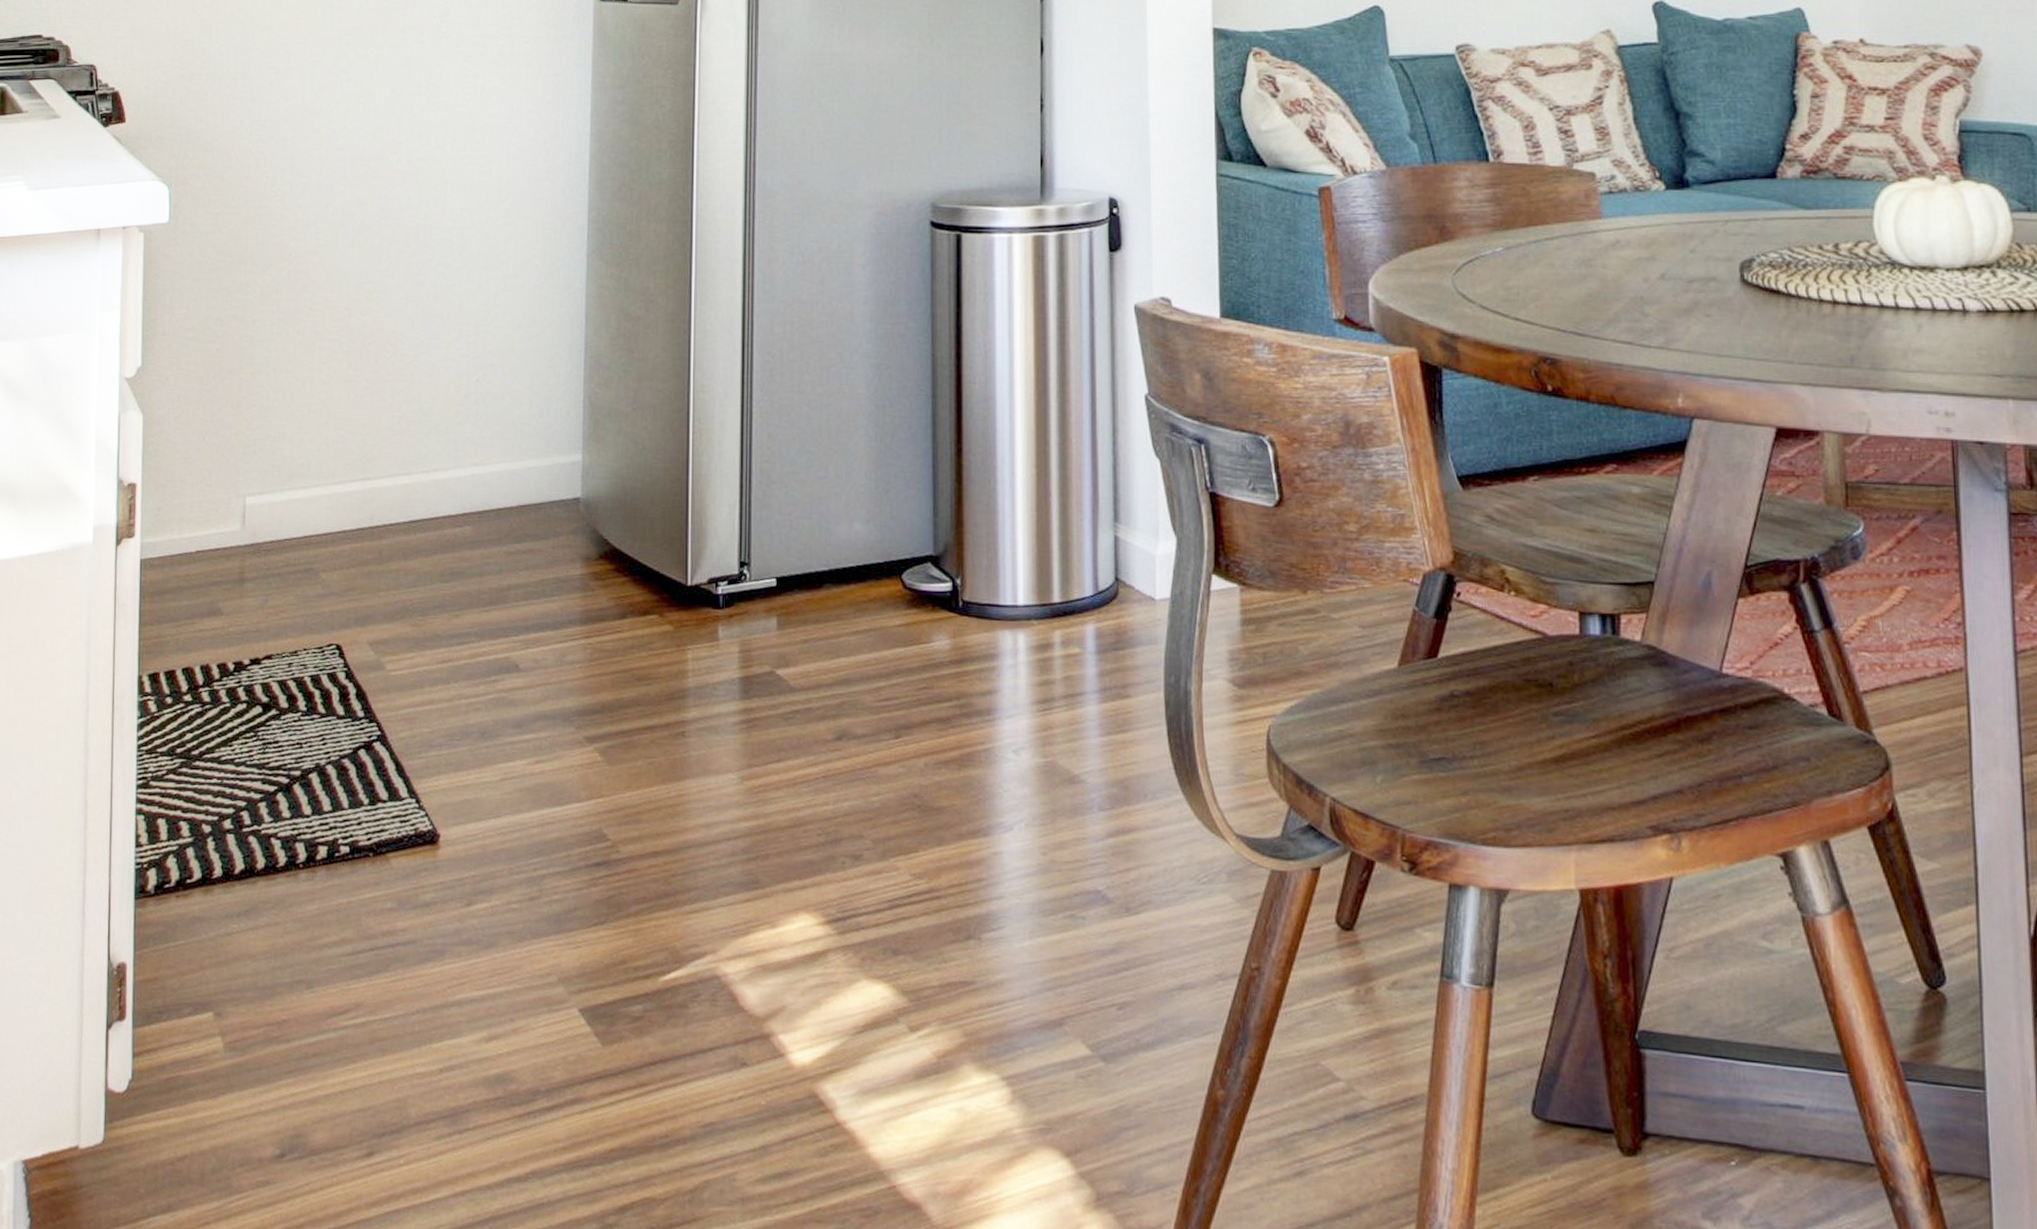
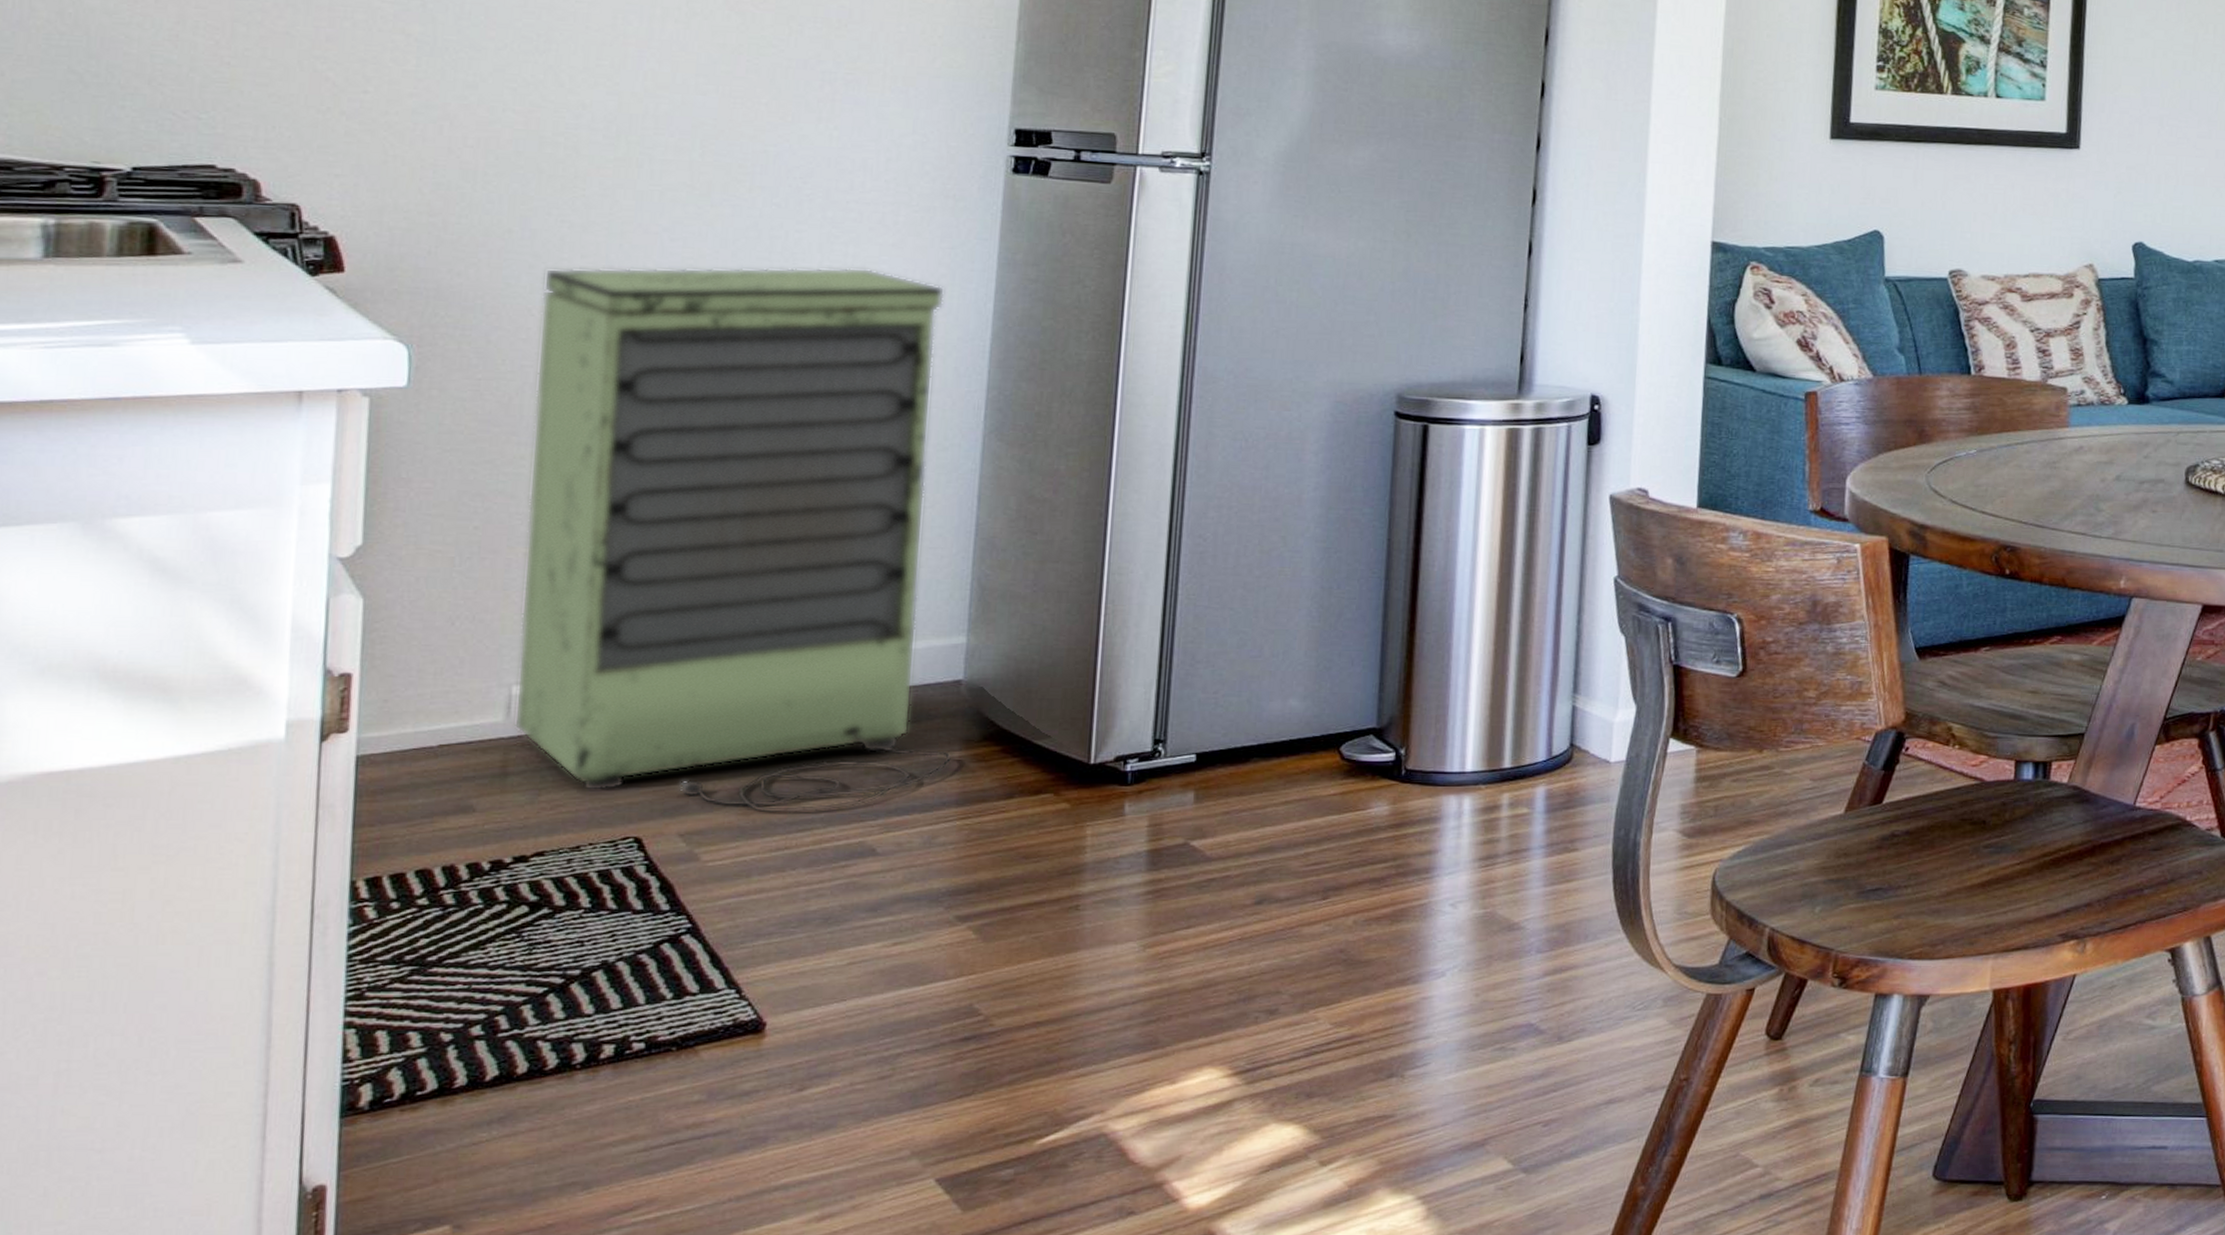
storage cabinet: none [247,98,577,628] -> present [513,267,954,815]

